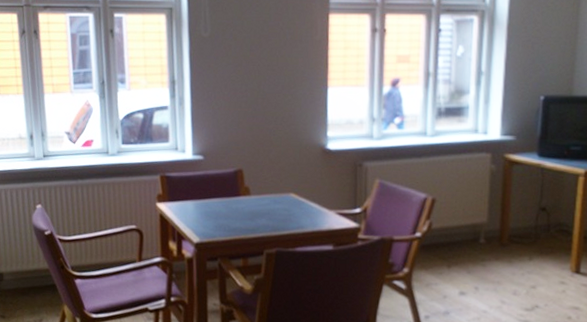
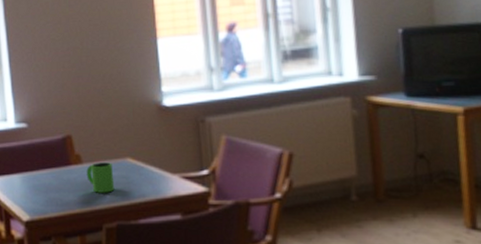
mug: none [253,195,278,223] -> present [86,162,115,193]

